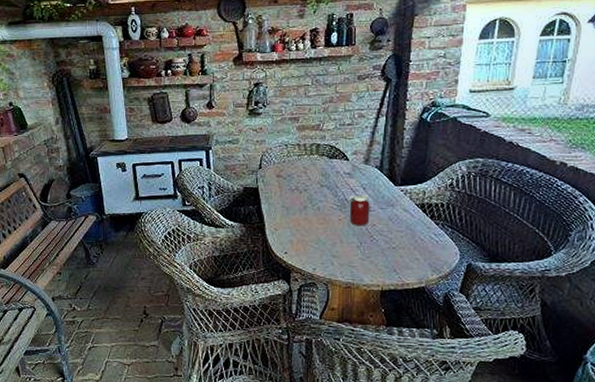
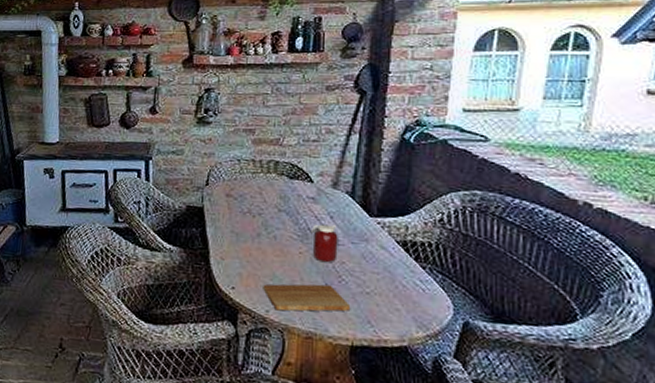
cutting board: none [310,244,381,268] -> present [263,284,351,312]

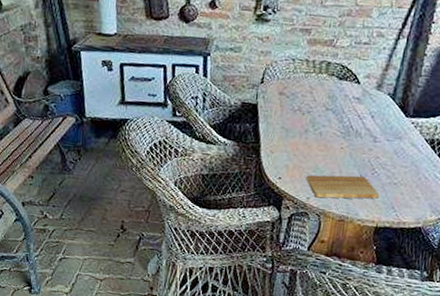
jar: present [309,224,338,263] -> none [351,122,377,157]

